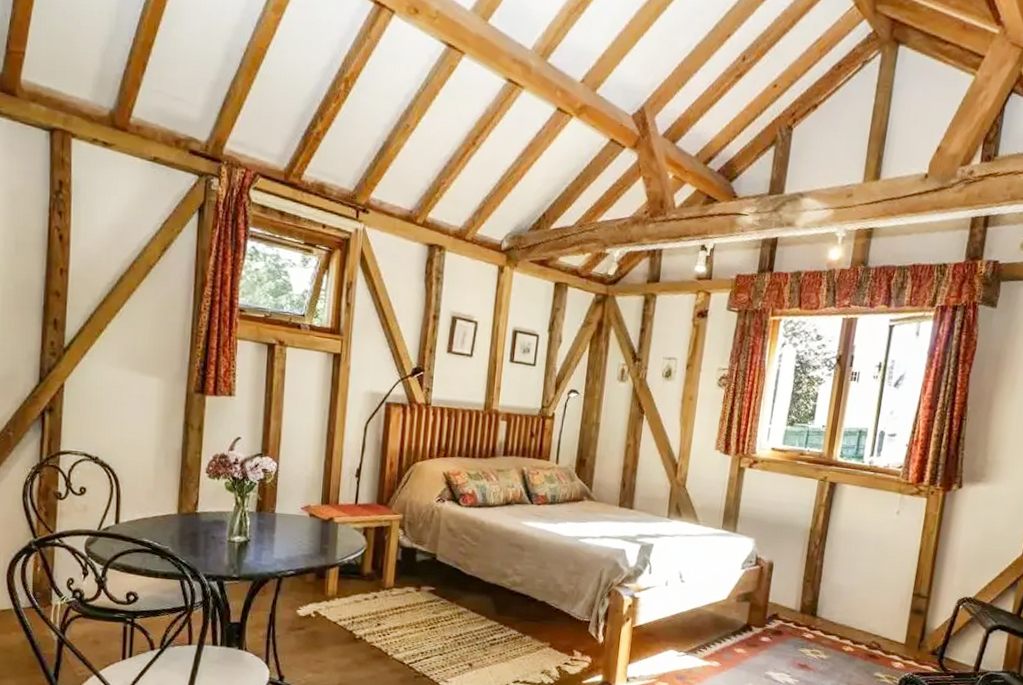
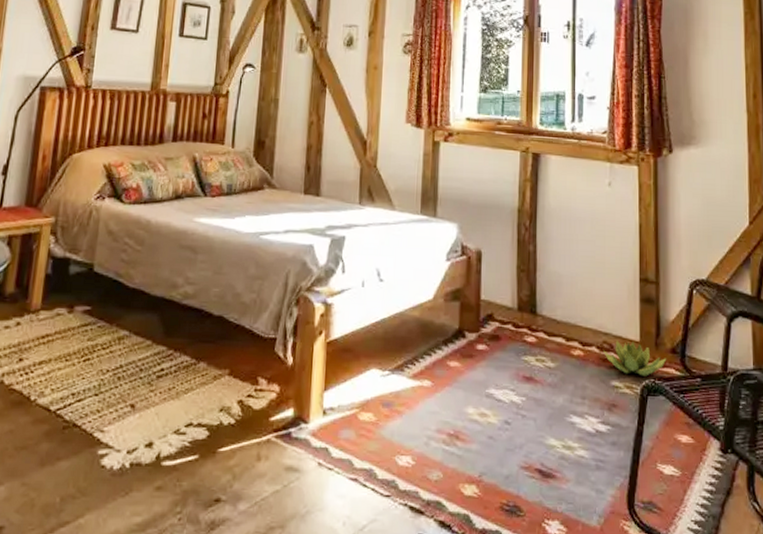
decorative plant: none [871,641,927,671] -> present [604,339,667,377]

